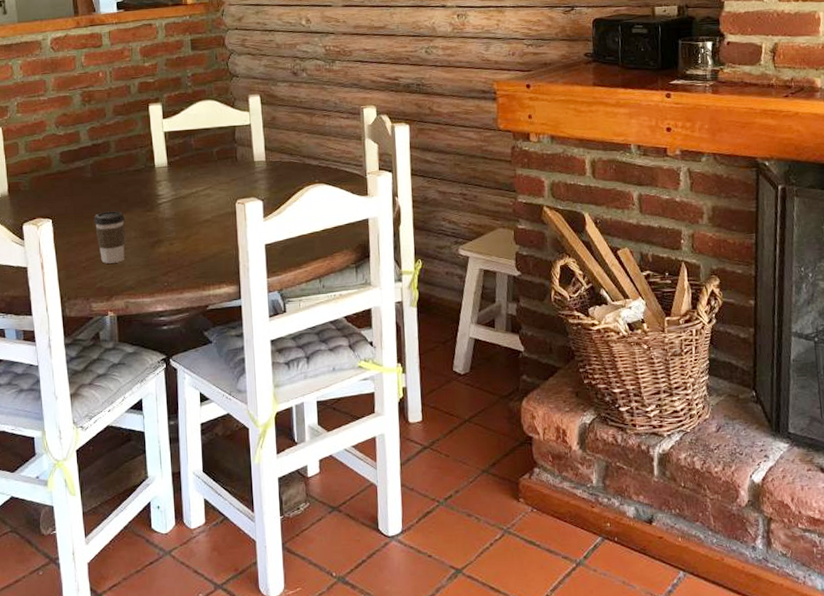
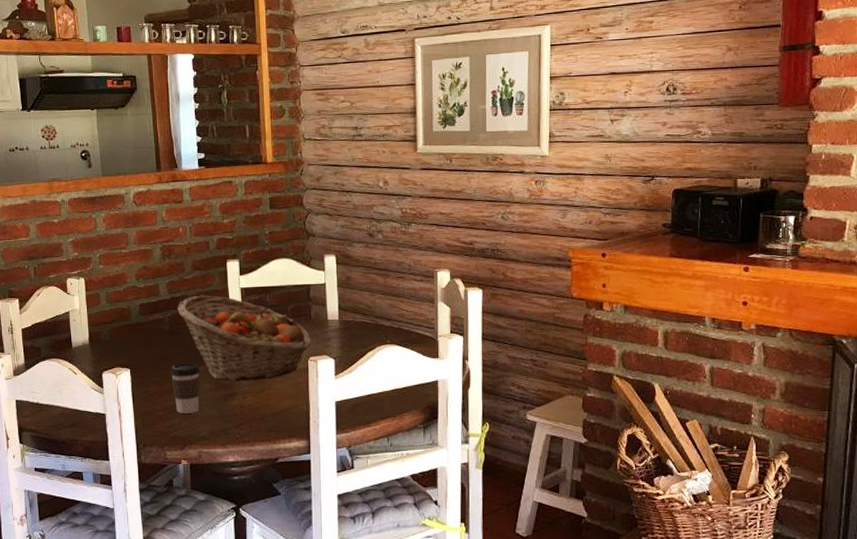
fruit basket: none [100,140,238,228] -> present [178,295,311,381]

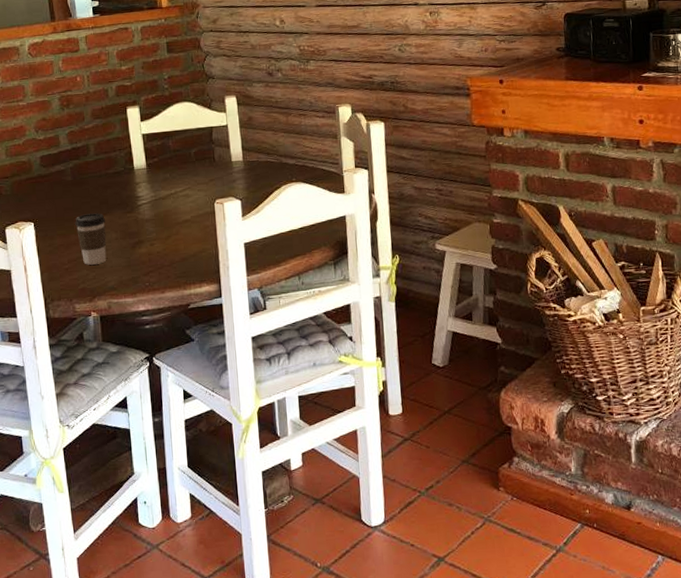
fruit basket: present [178,295,311,381] -> none [79,143,217,229]

